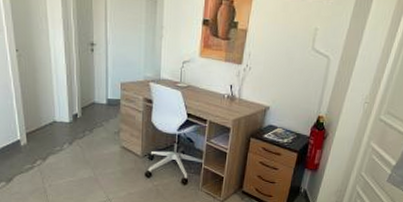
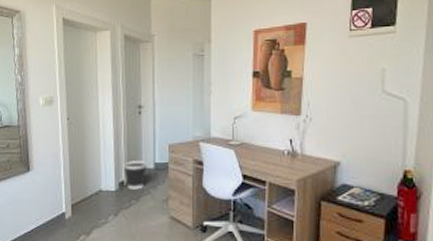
wastebasket: none [76,95,100,122] -> present [123,160,148,190]

